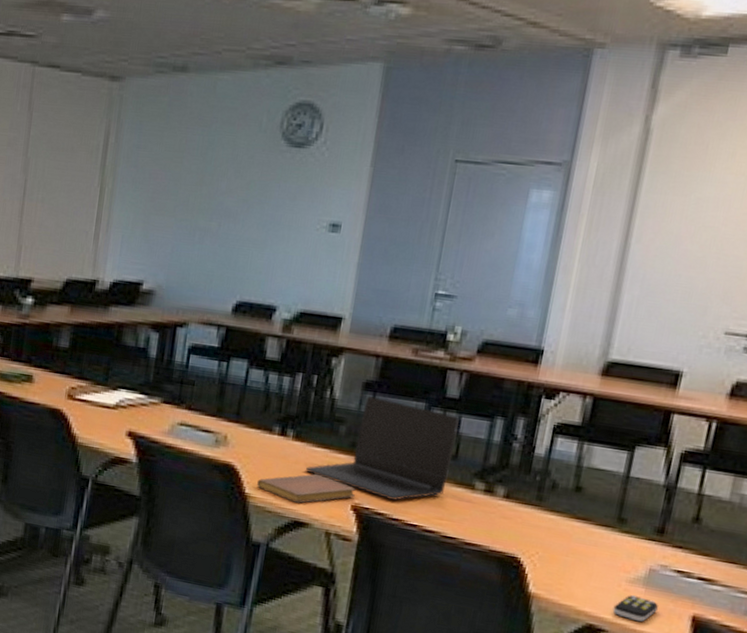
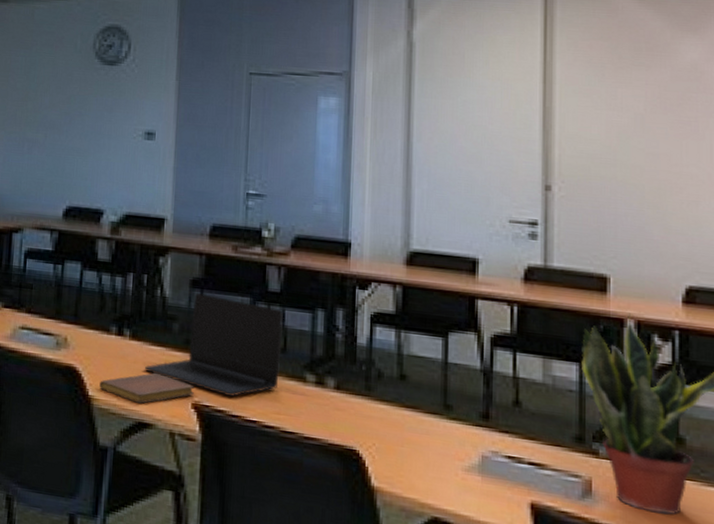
remote control: present [613,595,658,622] -> none [454,484,496,513]

